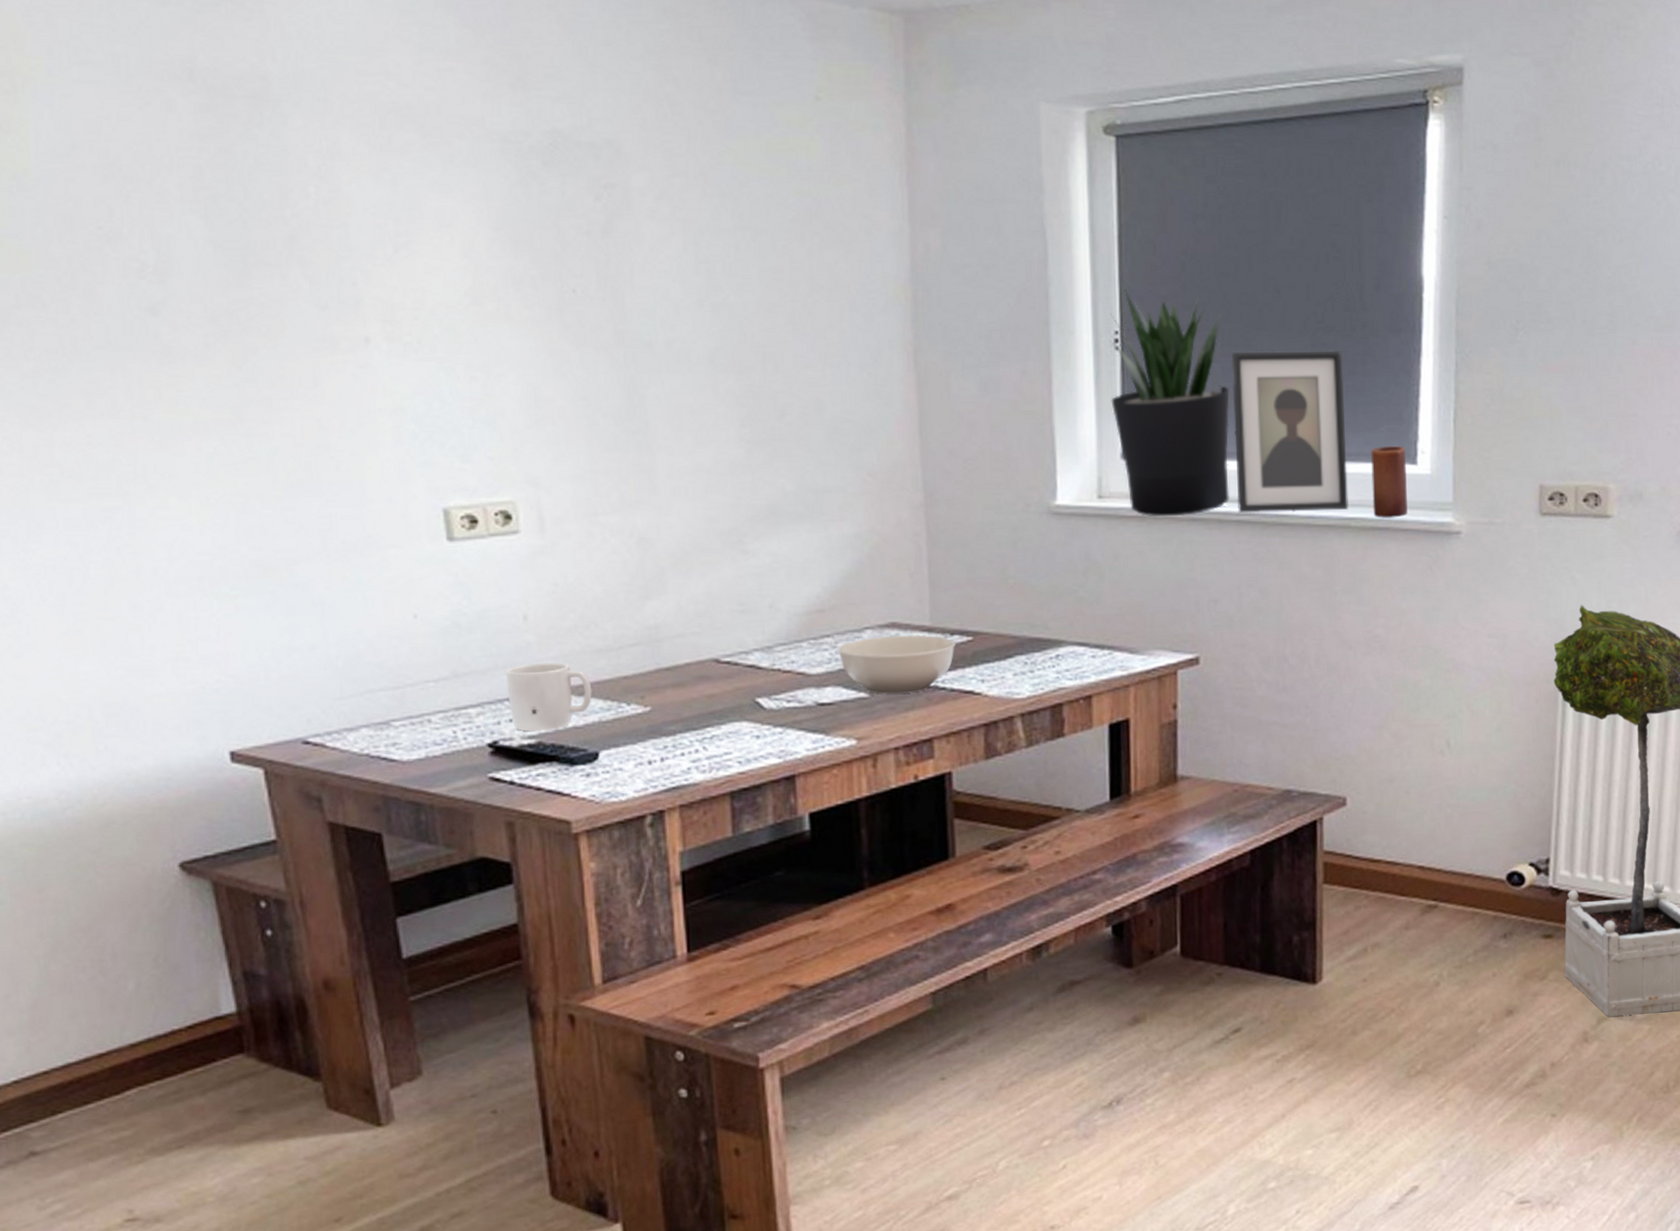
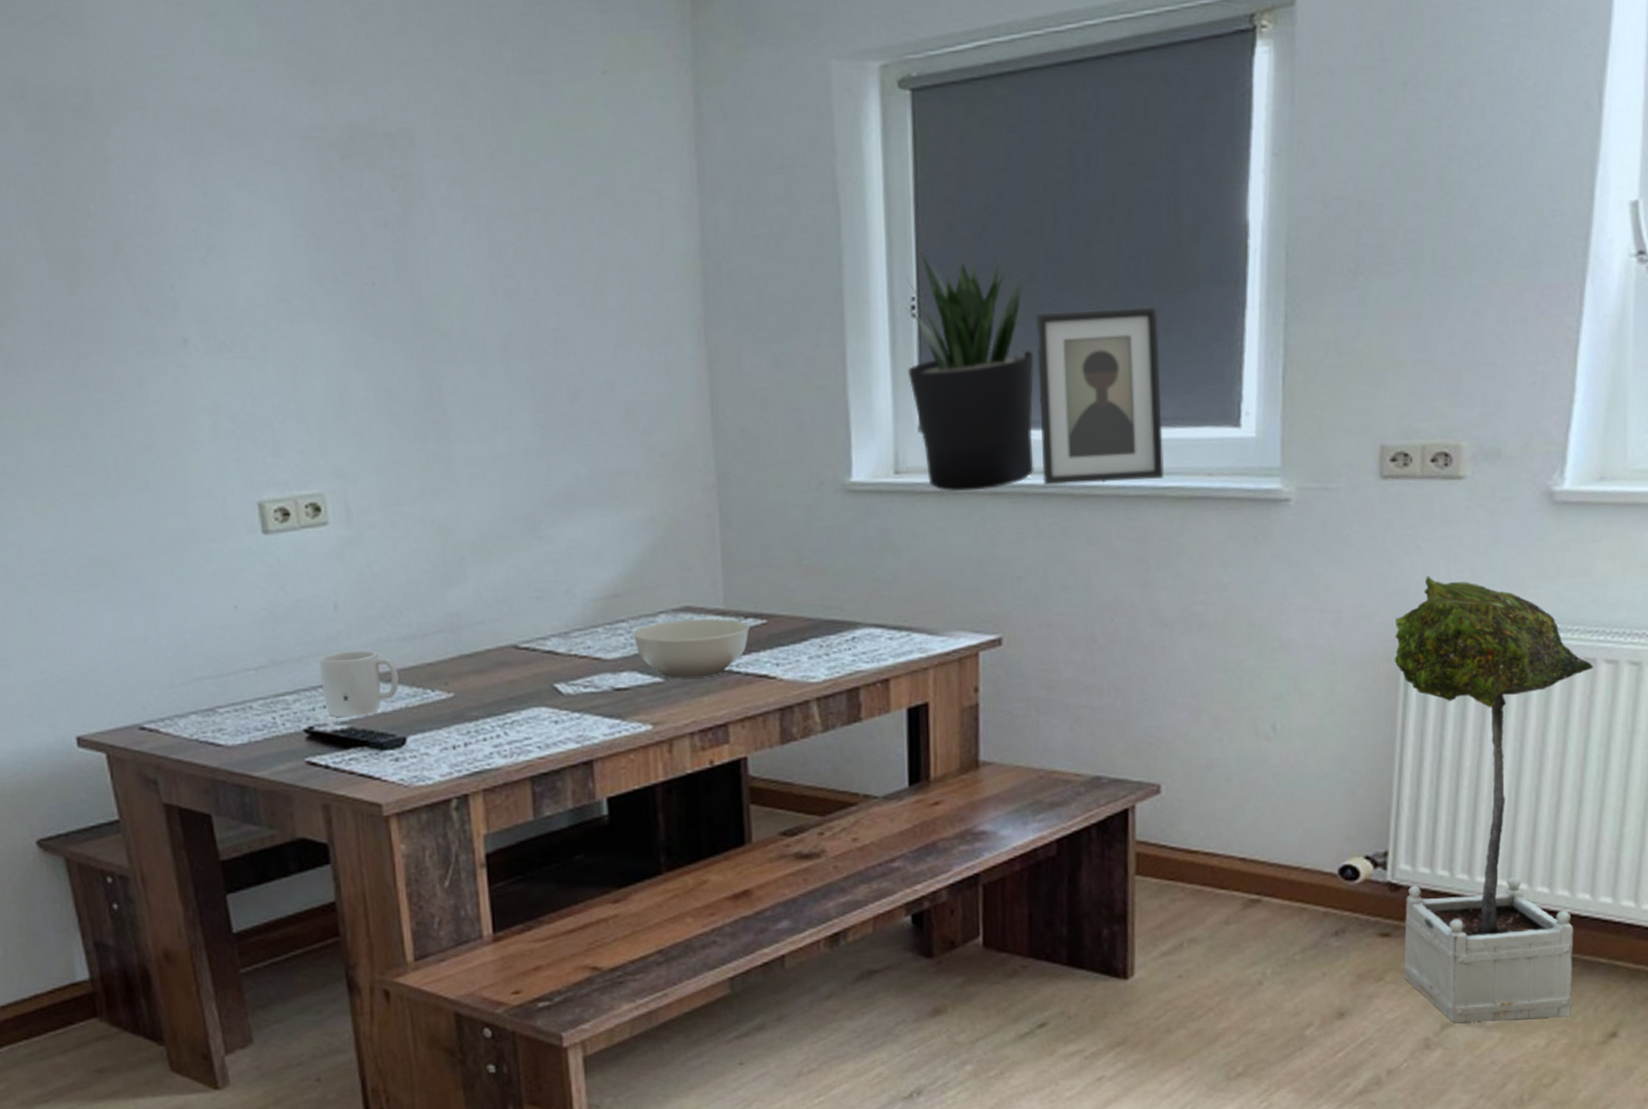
candle: present [1371,445,1408,519] -> none [1189,407,1230,487]

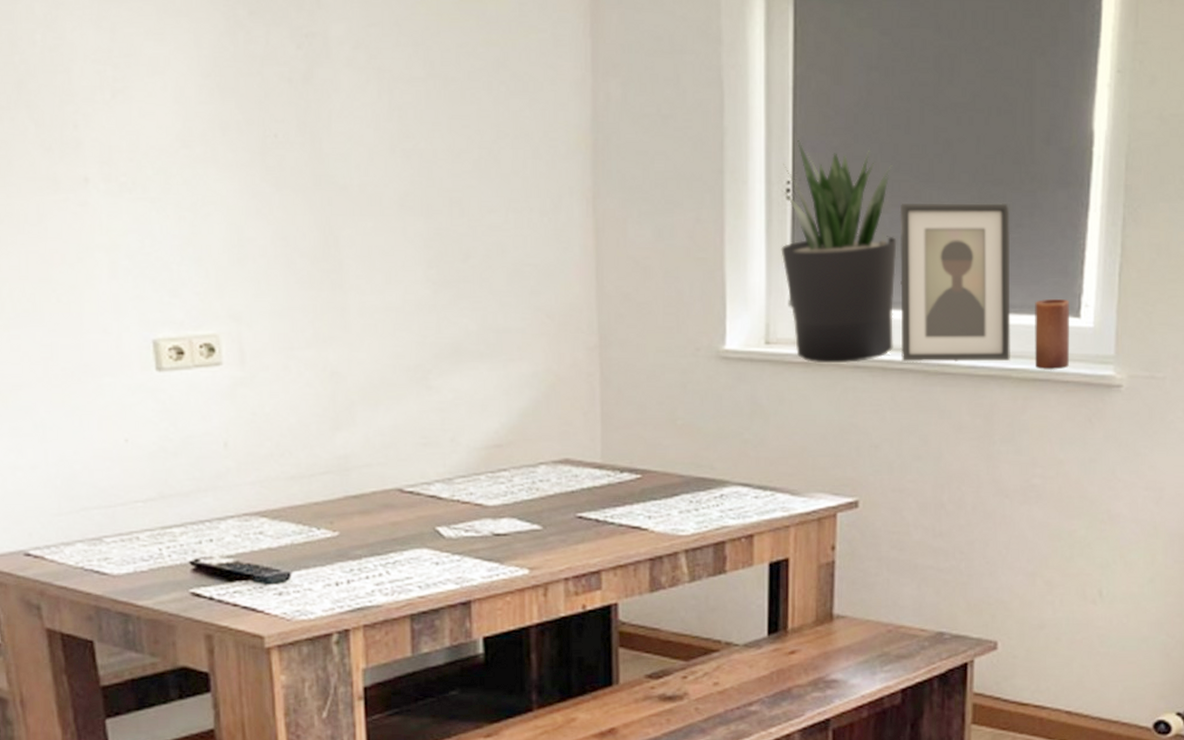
mug: present [318,650,399,718] -> none [206,488,285,552]
bowl: present [632,619,750,679] -> none [513,471,626,527]
candle: none [1189,407,1230,487] -> present [1034,298,1069,371]

